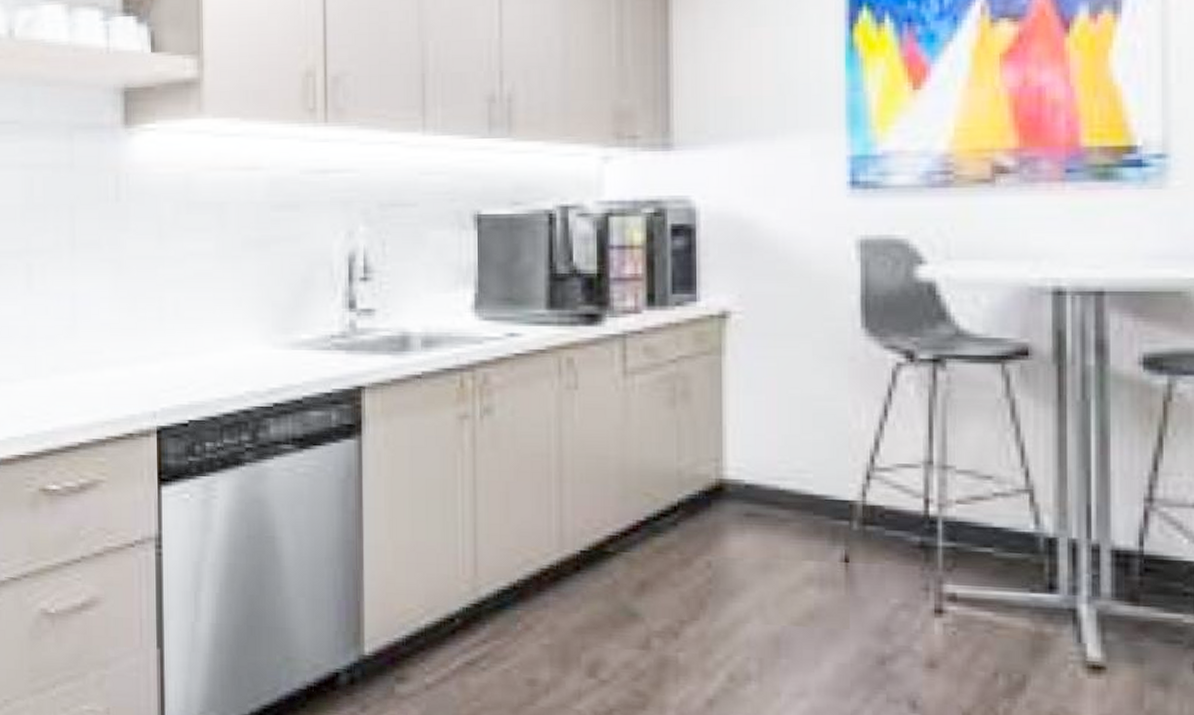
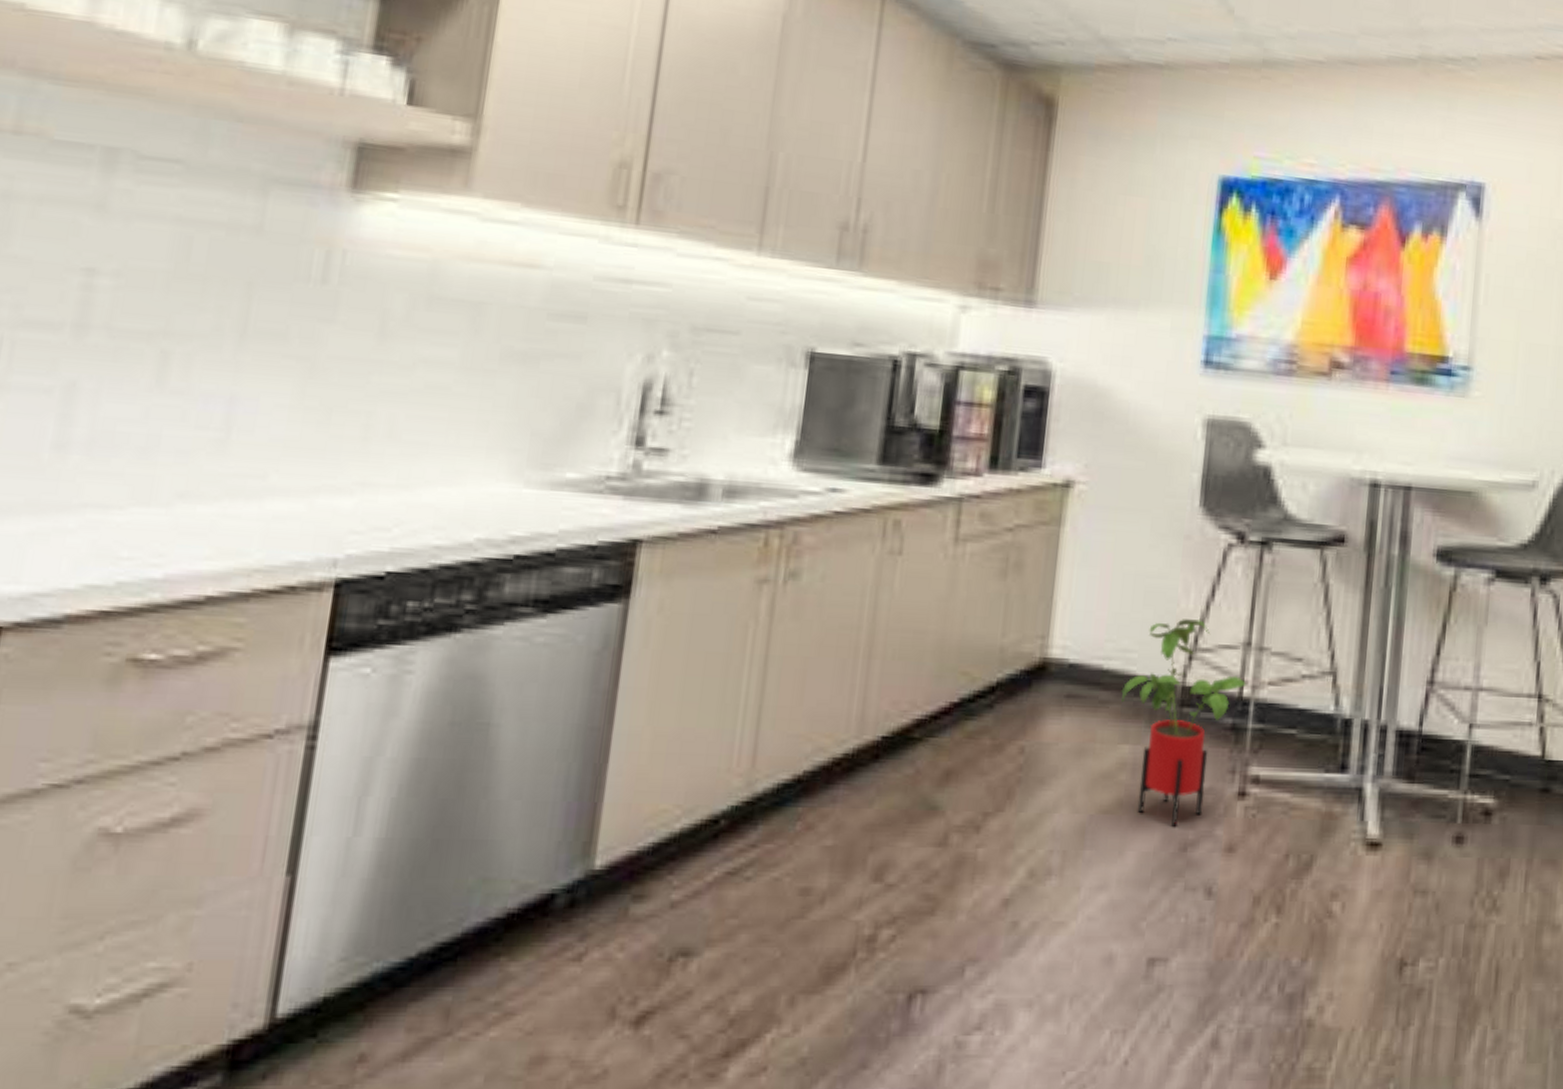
house plant: none [800,439,932,641] -> present [1121,619,1247,827]

